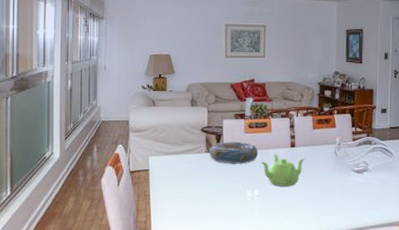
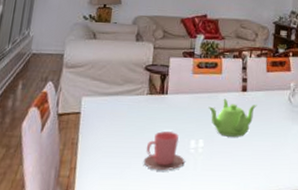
cup: none [207,183,243,215] -> present [143,131,185,170]
decorative bowl: present [209,141,259,165] -> none [151,82,207,110]

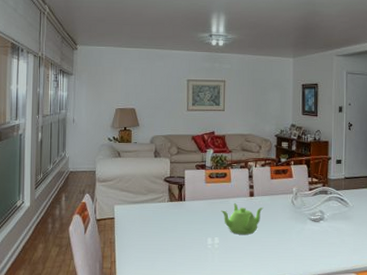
cup: present [143,131,185,170] -> none [169,231,204,262]

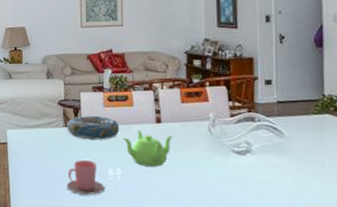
cup: none [169,231,204,262] -> present [66,160,105,195]
decorative bowl: none [171,191,219,214] -> present [67,115,120,141]

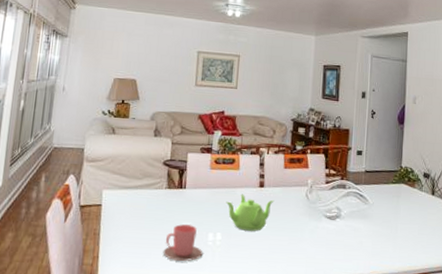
decorative bowl: present [67,115,120,141] -> none [170,177,224,204]

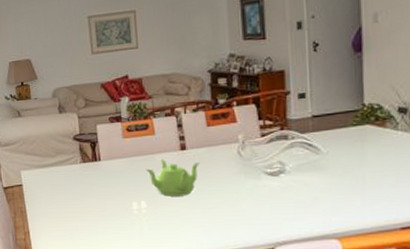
cup: present [163,224,203,261] -> none [89,196,130,231]

